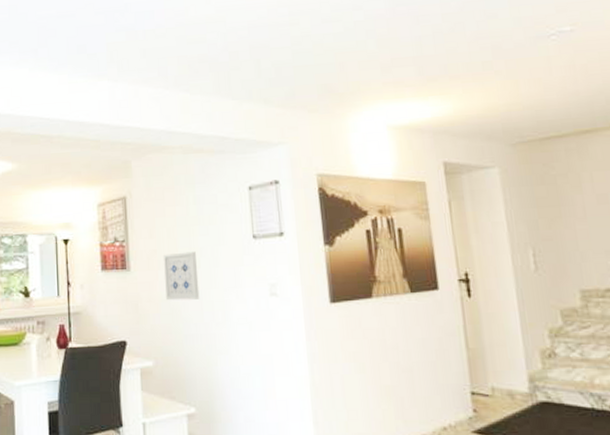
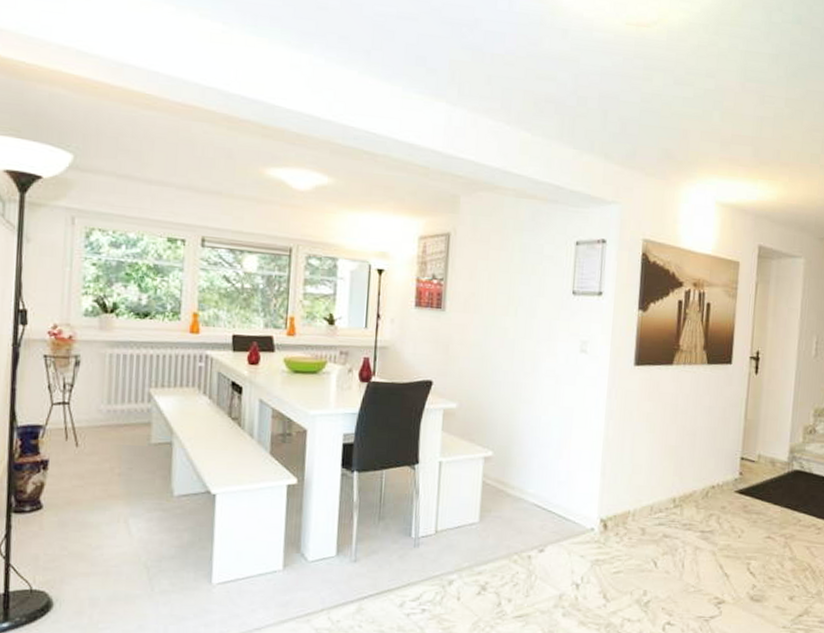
wall art: present [163,251,200,301] -> none [478,298,514,348]

